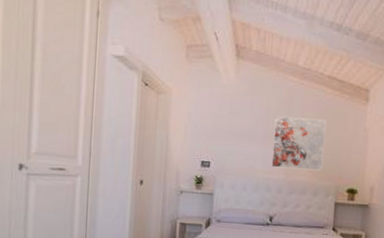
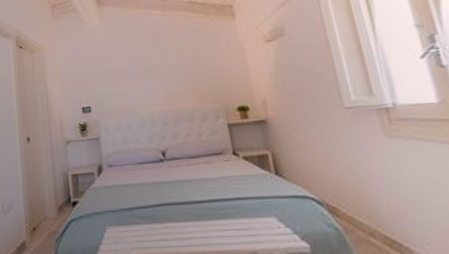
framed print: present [271,116,326,171] -> none [145,43,205,100]

